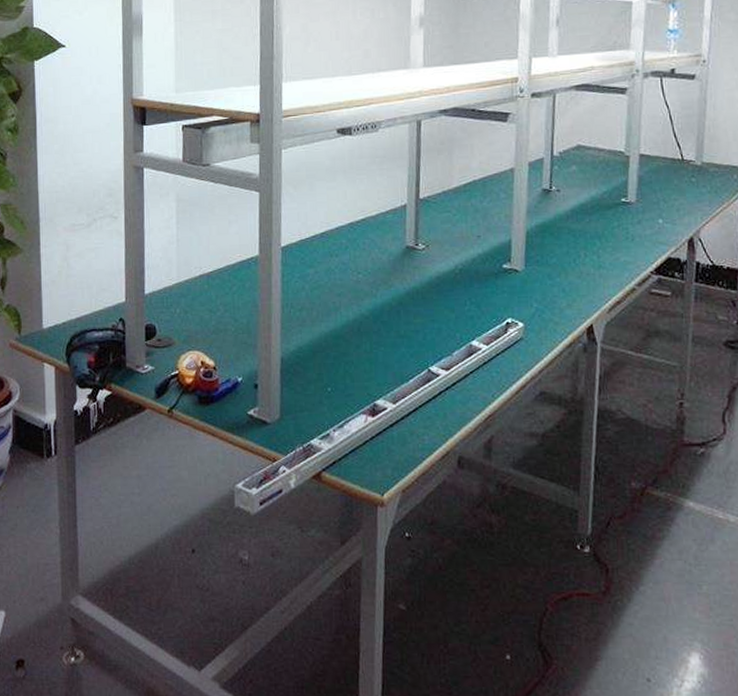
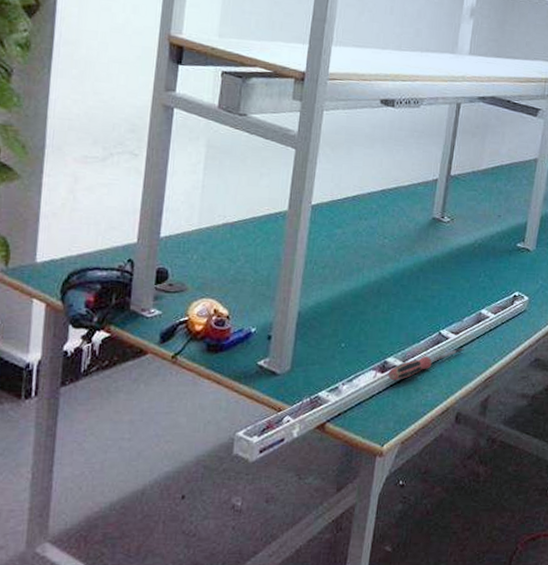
screwdriver: none [379,385,458,424] -> present [388,348,464,380]

